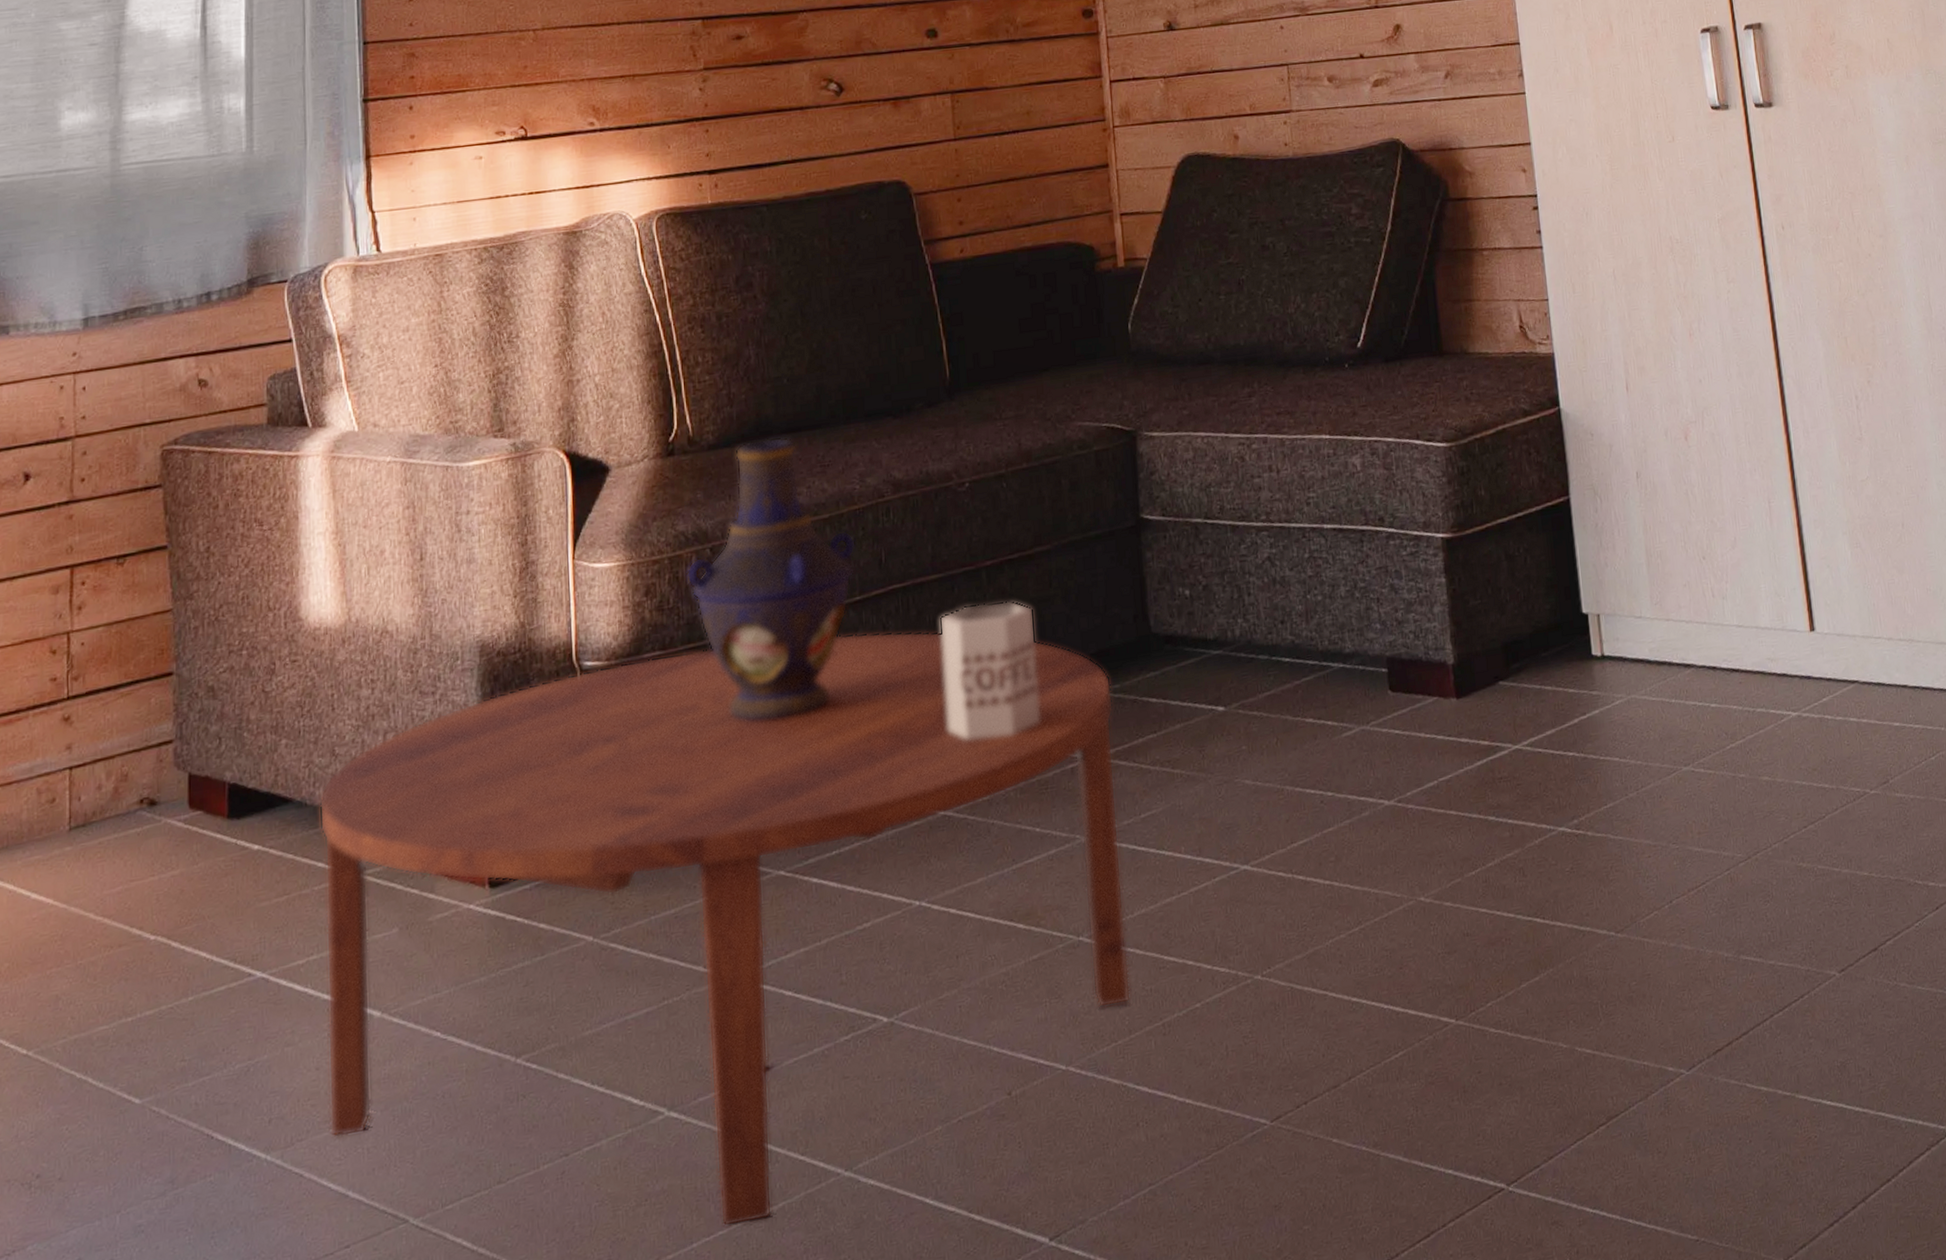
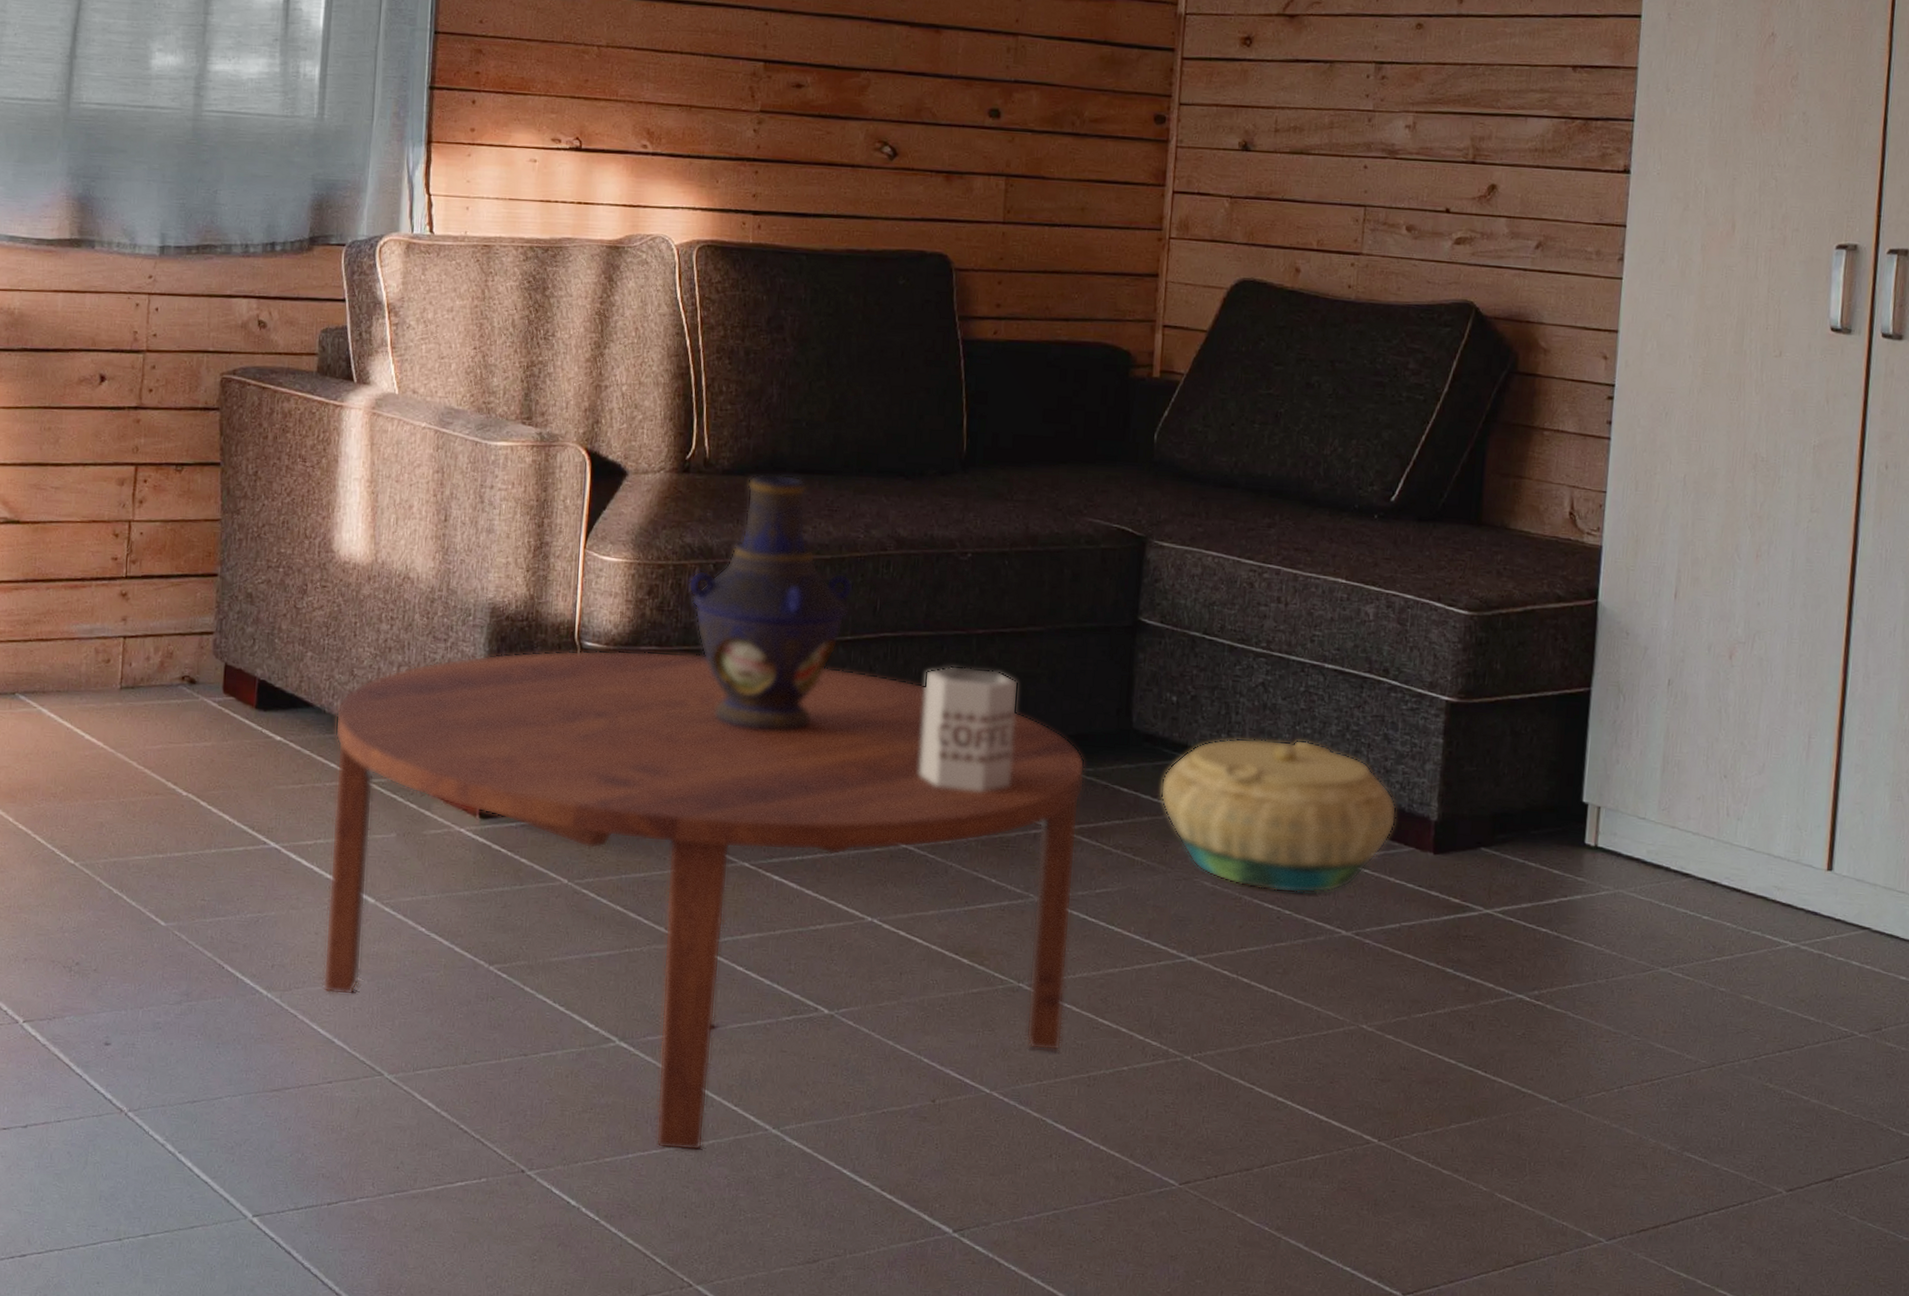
basket: none [1187,607,1416,777] -> present [1160,738,1397,893]

